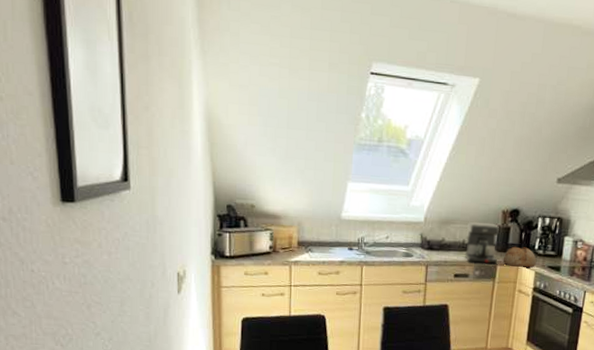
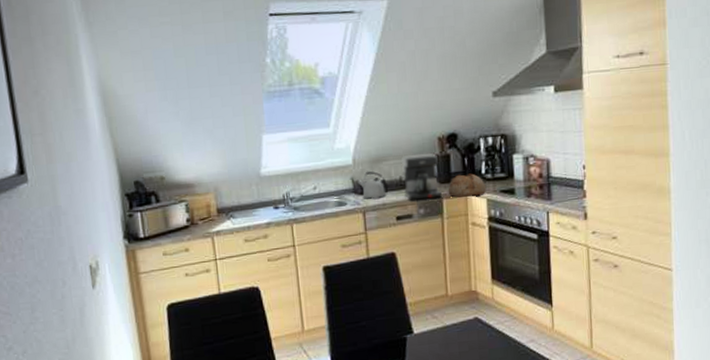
kettle: none [425,230,452,256] -> present [357,171,389,200]

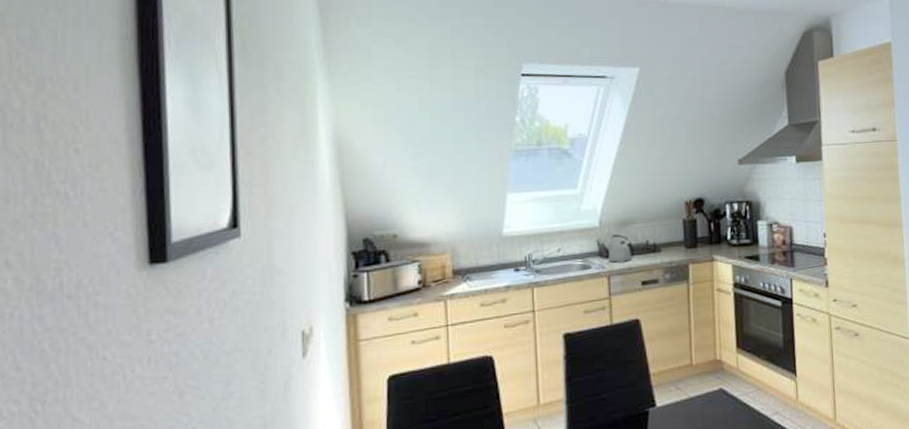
coffee maker: present [402,152,442,200] -> none [649,217,688,265]
bread: present [448,173,486,198] -> none [694,239,731,263]

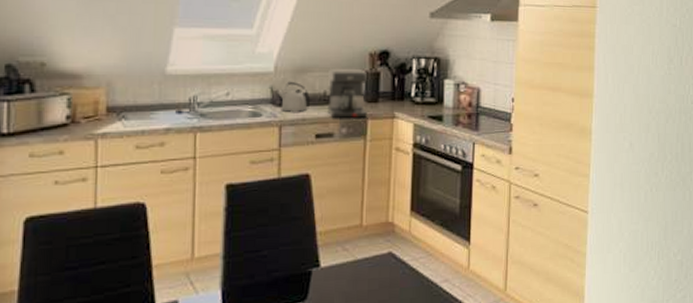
coffee maker: none [649,217,688,265] -> present [327,68,367,119]

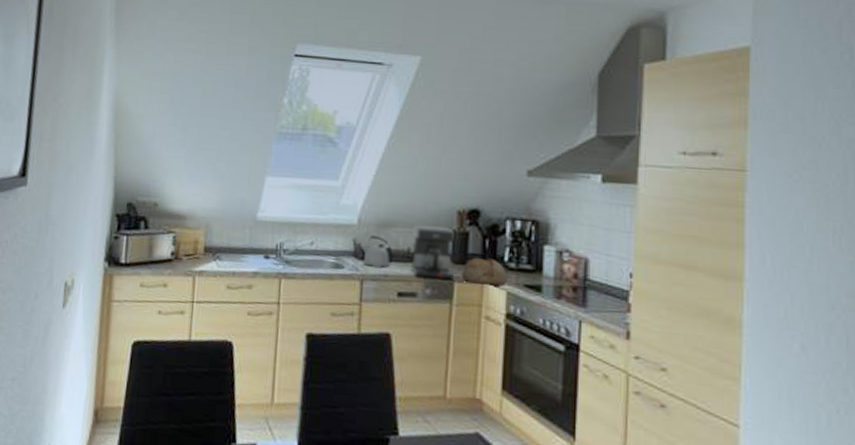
bread: none [374,95,414,119] -> present [461,257,507,286]

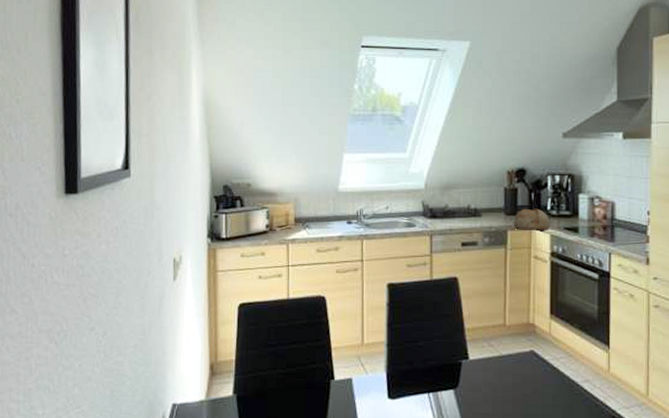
kettle: present [359,234,394,269] -> none [427,196,457,224]
coffee maker: present [411,225,454,281] -> none [471,185,507,230]

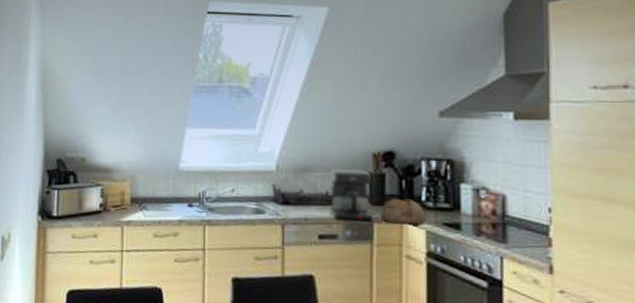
coffee maker: none [471,185,507,230] -> present [330,168,373,222]

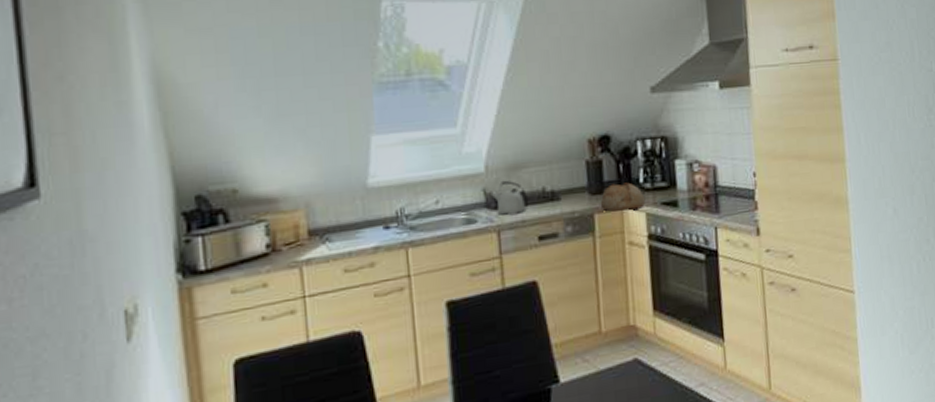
kettle: none [279,180,313,213] -> present [490,180,530,216]
coffee maker: present [330,168,373,222] -> none [545,158,593,216]

